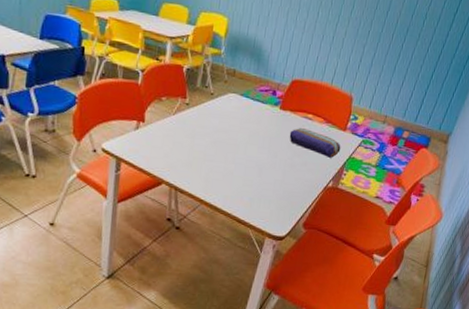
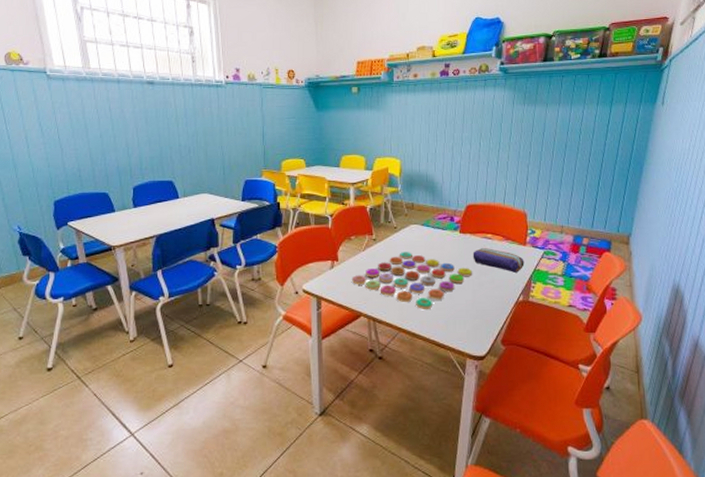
board game: none [157,121,286,185] -> present [352,252,472,310]

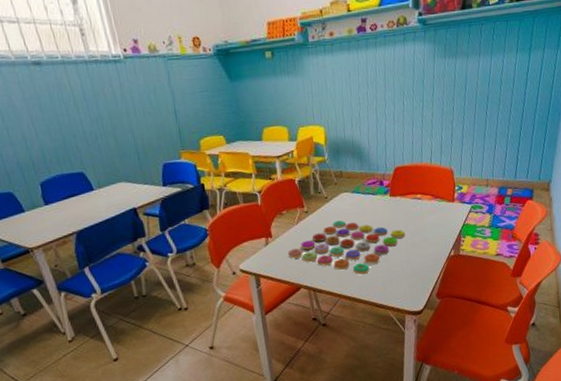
pencil case: present [472,247,525,273] -> none [404,208,454,230]

